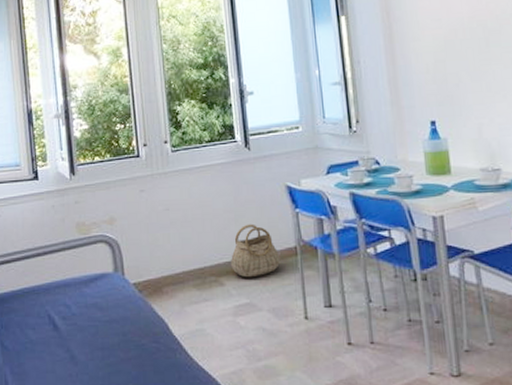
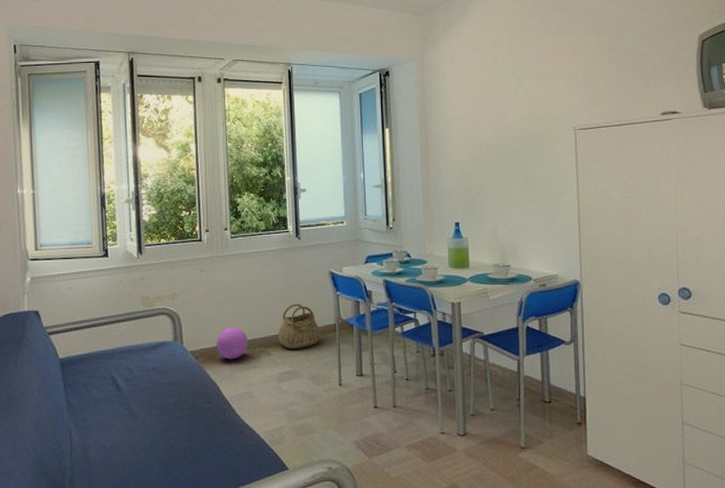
ball: none [161,253,198,292] -> present [216,327,248,360]

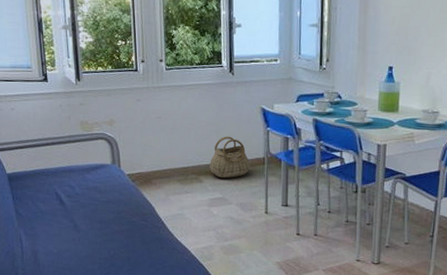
ball: present [216,327,248,360] -> none [151,154,182,184]

